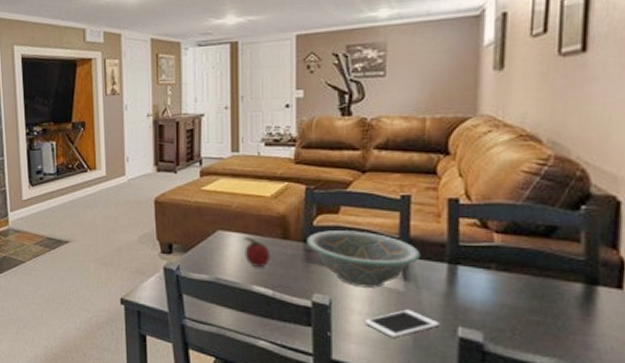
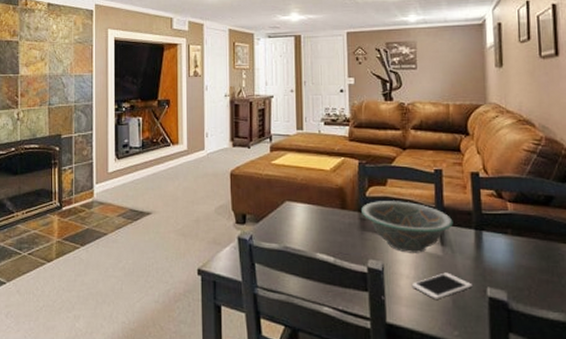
fruit: present [243,237,271,268] -> none [307,207,332,236]

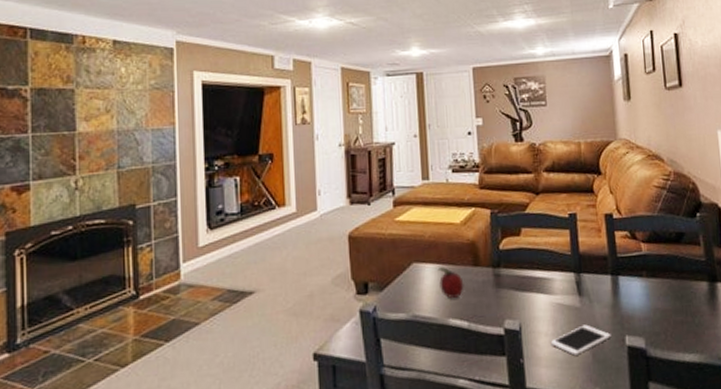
fruit: none [307,207,332,236] -> present [437,267,464,299]
decorative bowl: present [361,201,453,253] -> none [495,251,590,308]

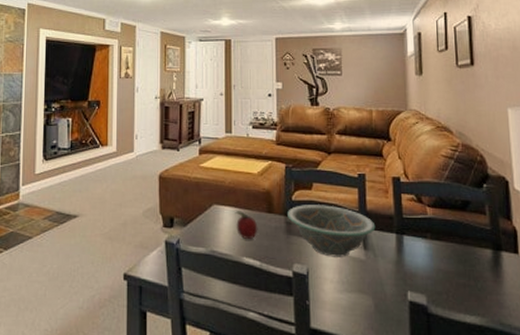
decorative bowl: none [495,251,590,308] -> present [287,205,376,257]
cell phone: present [550,324,611,356] -> none [335,276,394,304]

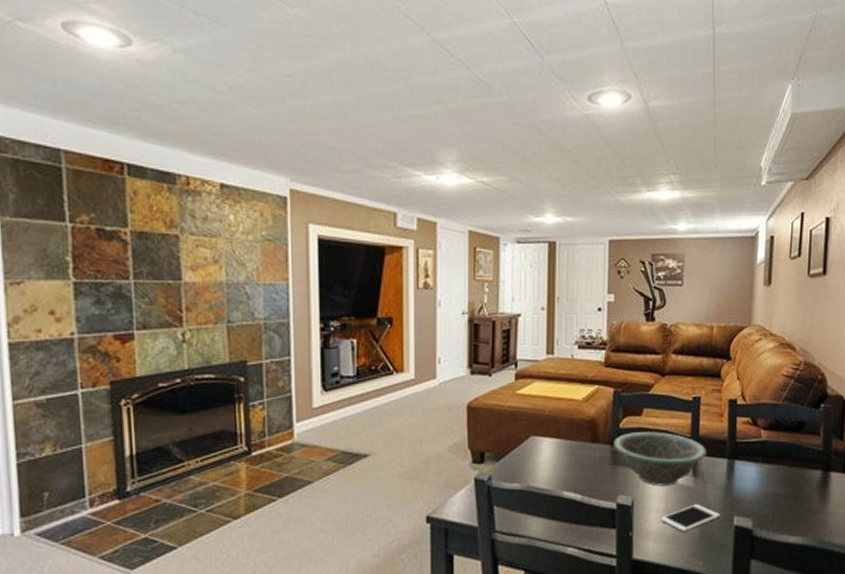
fruit: present [235,211,258,240] -> none [555,441,581,473]
cell phone: none [335,276,394,304] -> present [660,504,721,532]

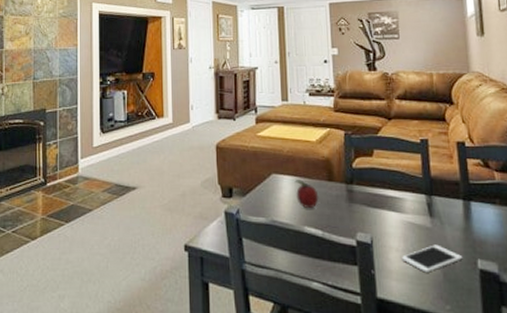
fruit: none [555,441,581,473] -> present [294,179,319,209]
decorative bowl: present [614,432,707,486] -> none [348,172,441,225]

